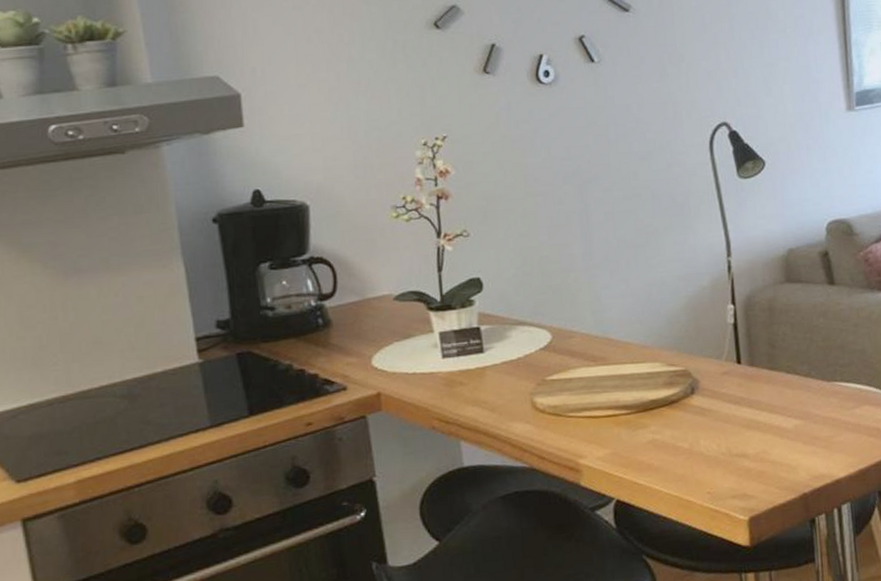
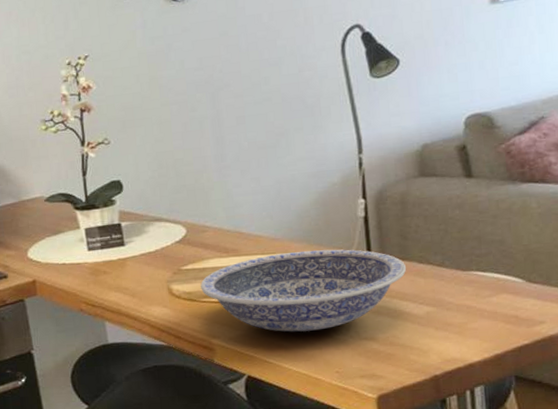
bowl: none [567,358,775,450] -> present [200,249,407,332]

